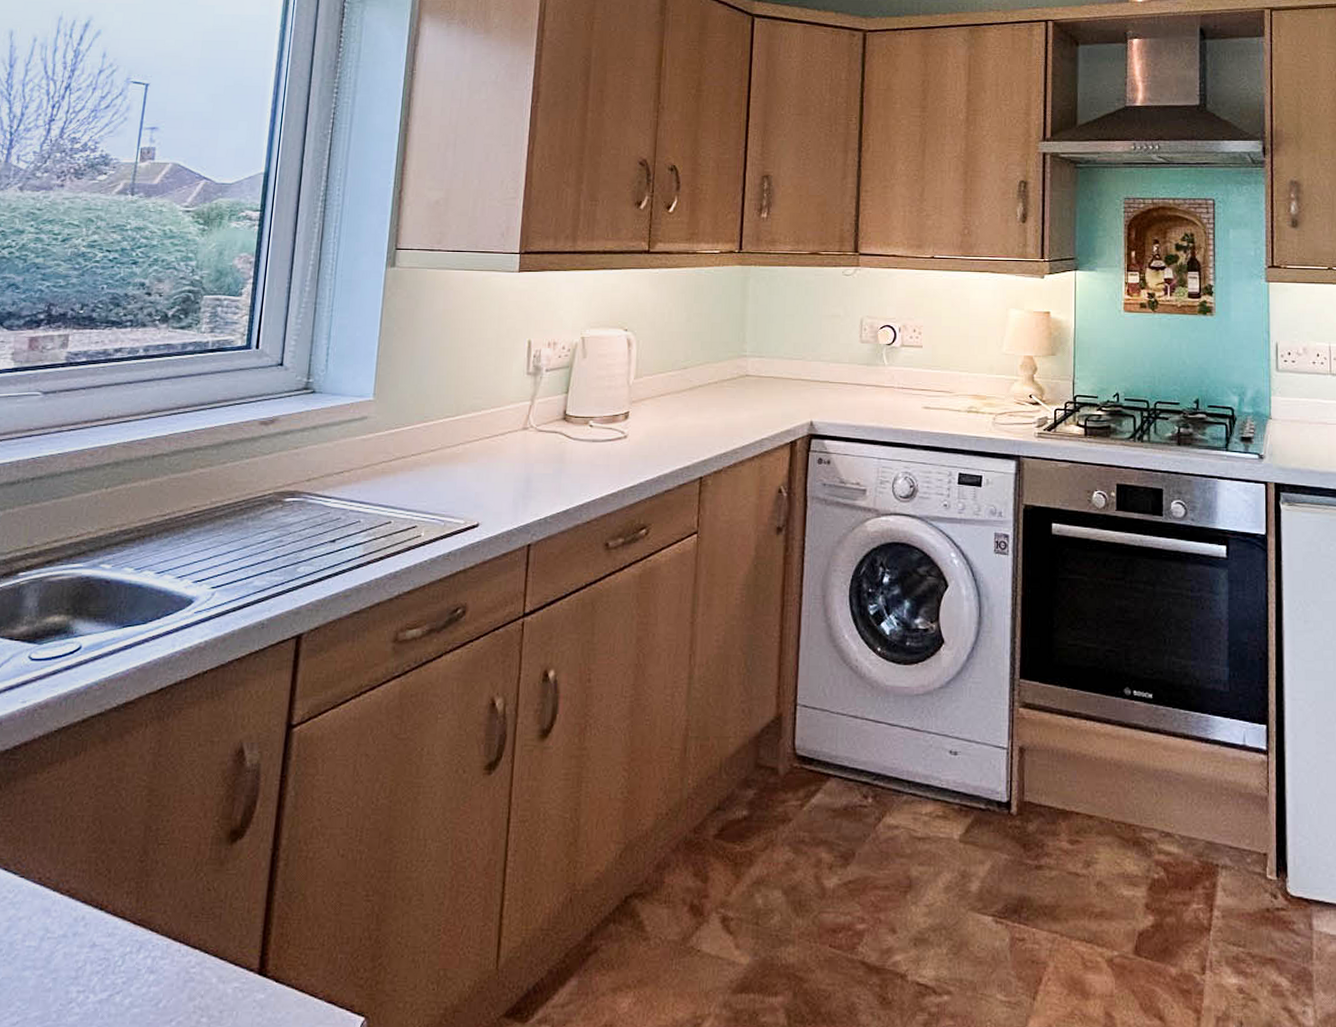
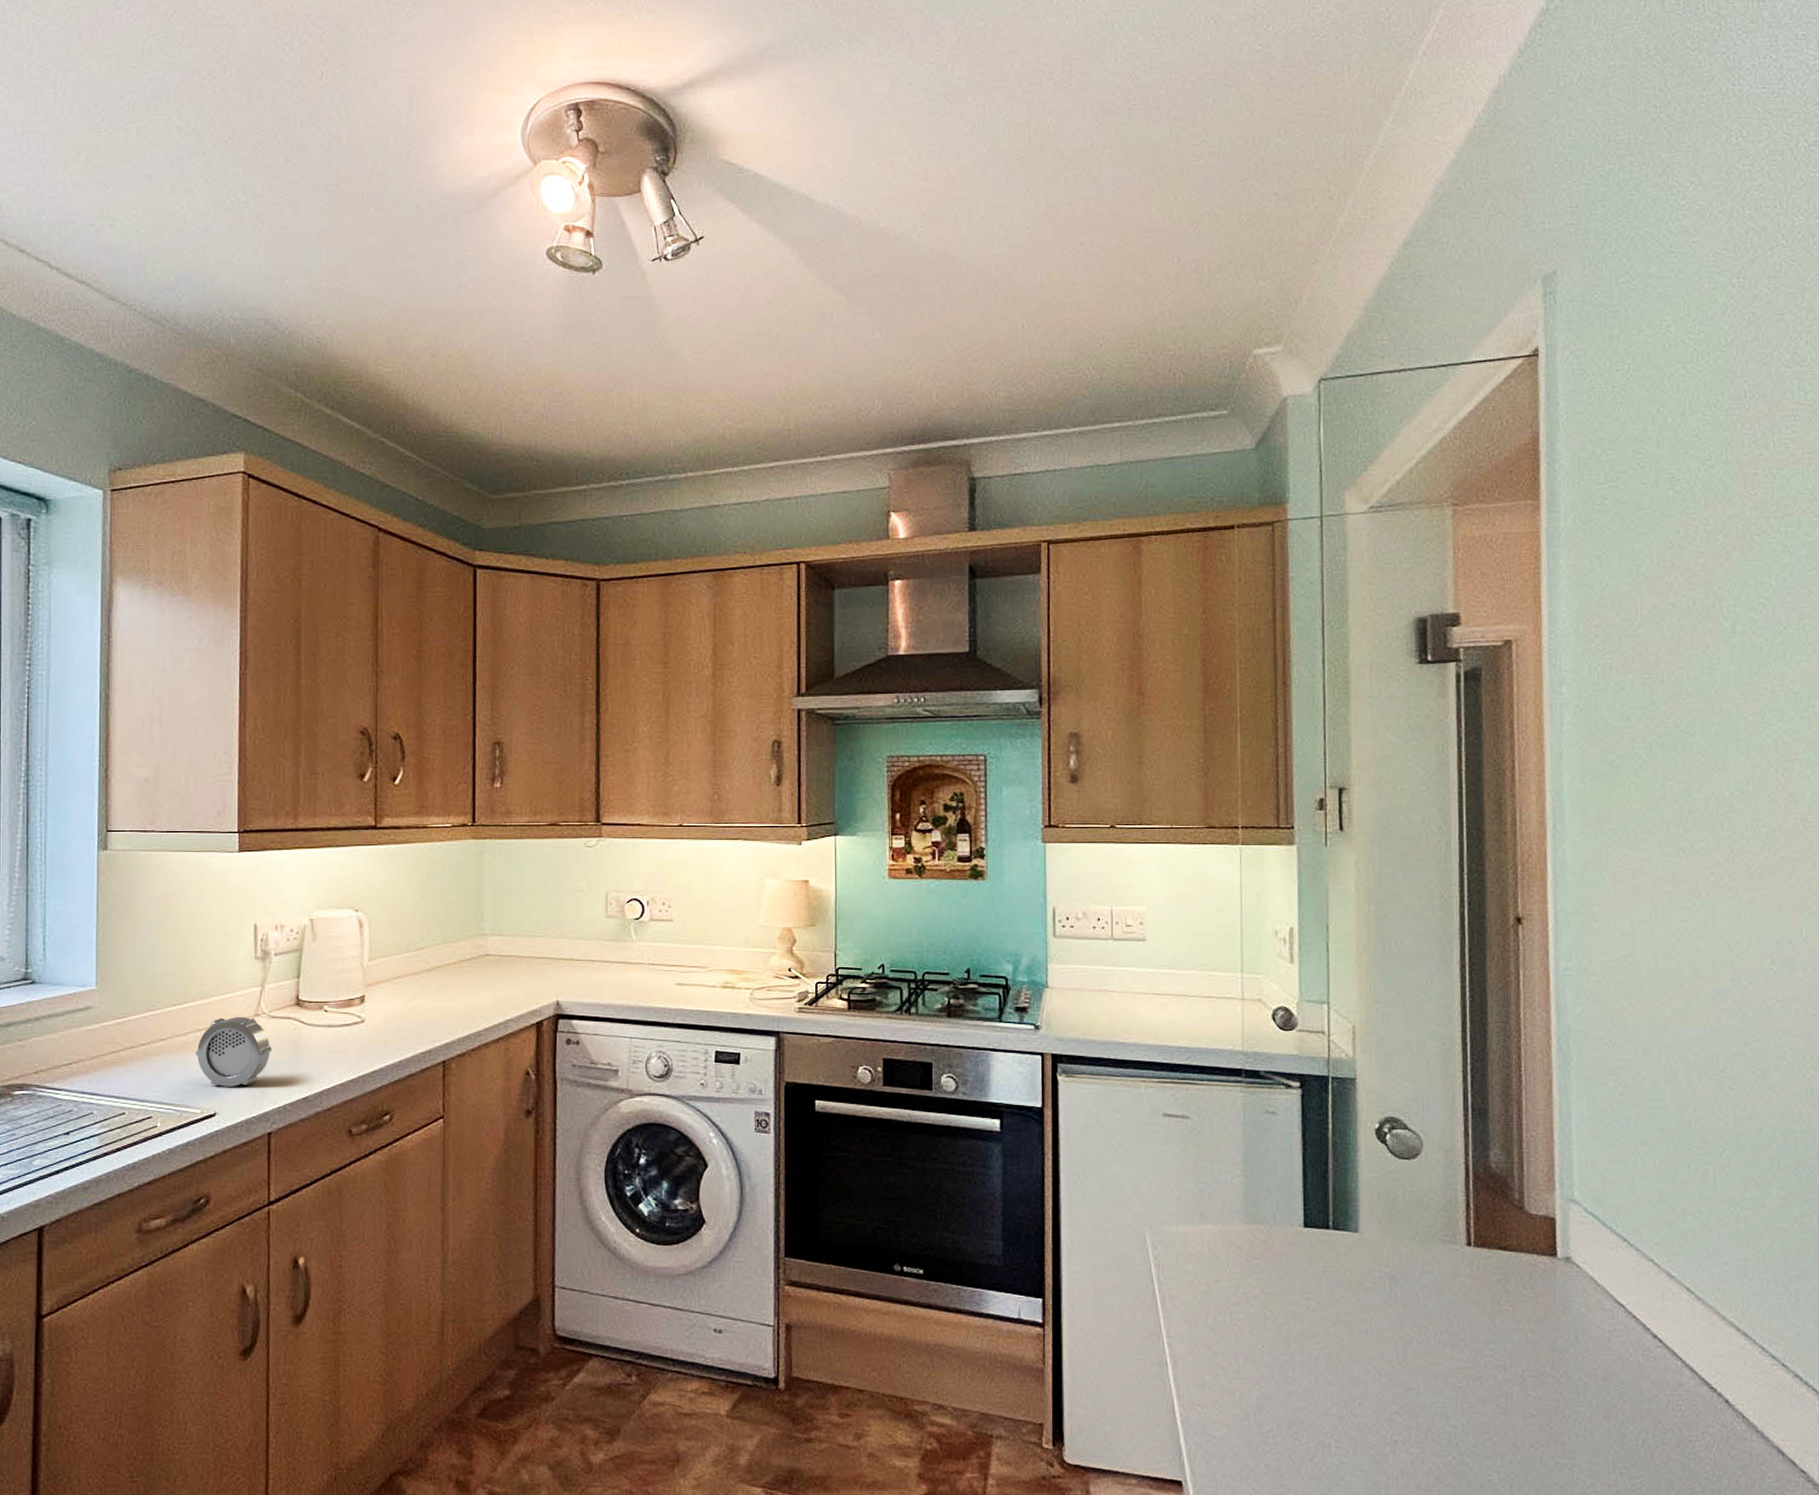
speaker: none [464,429,537,498] -> present [196,1016,271,1087]

